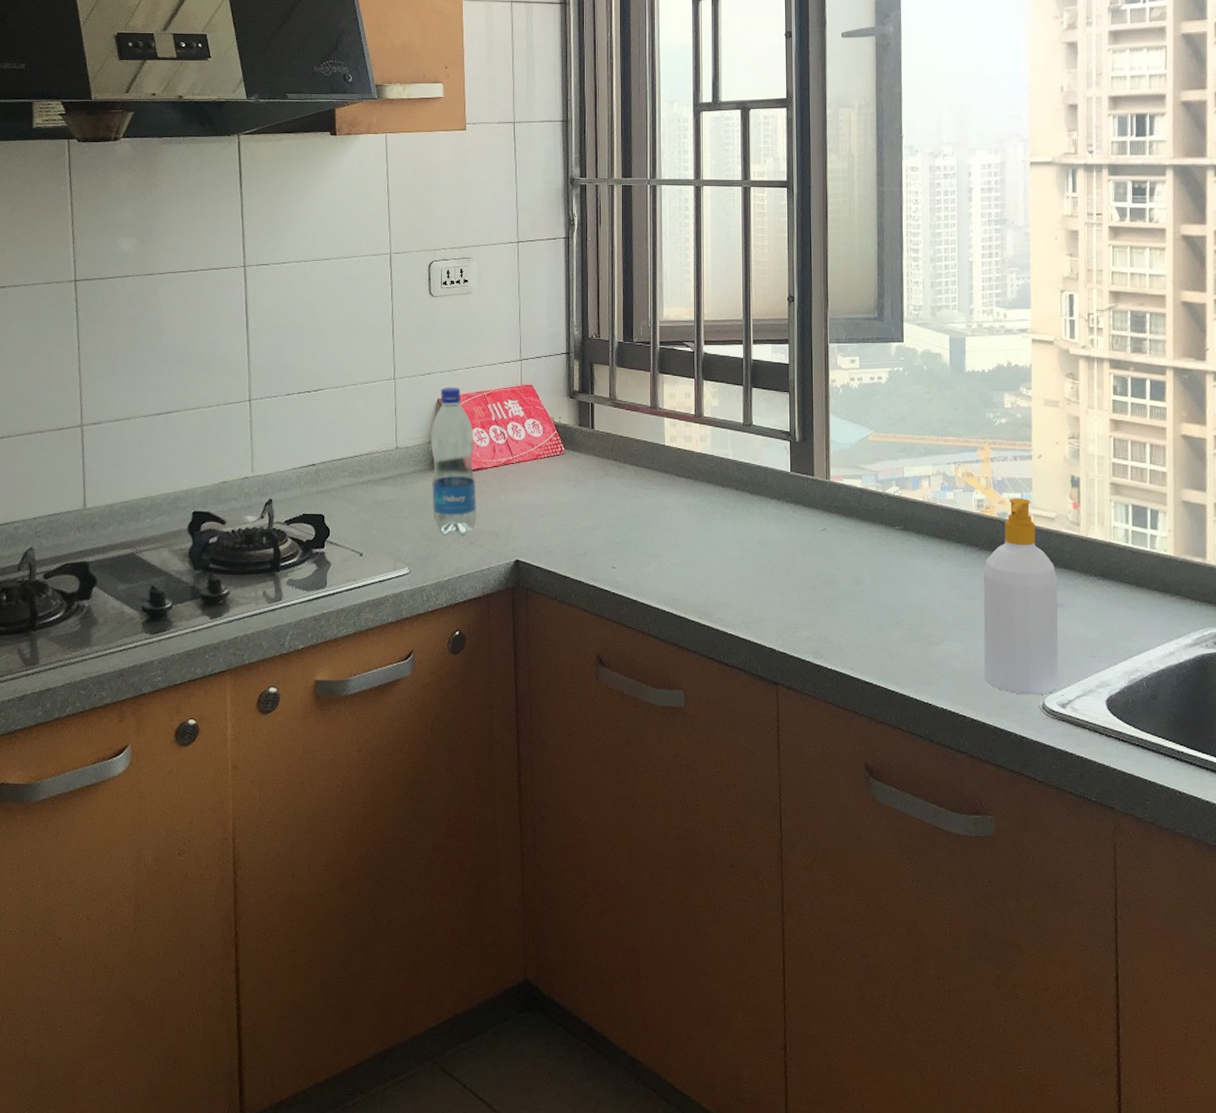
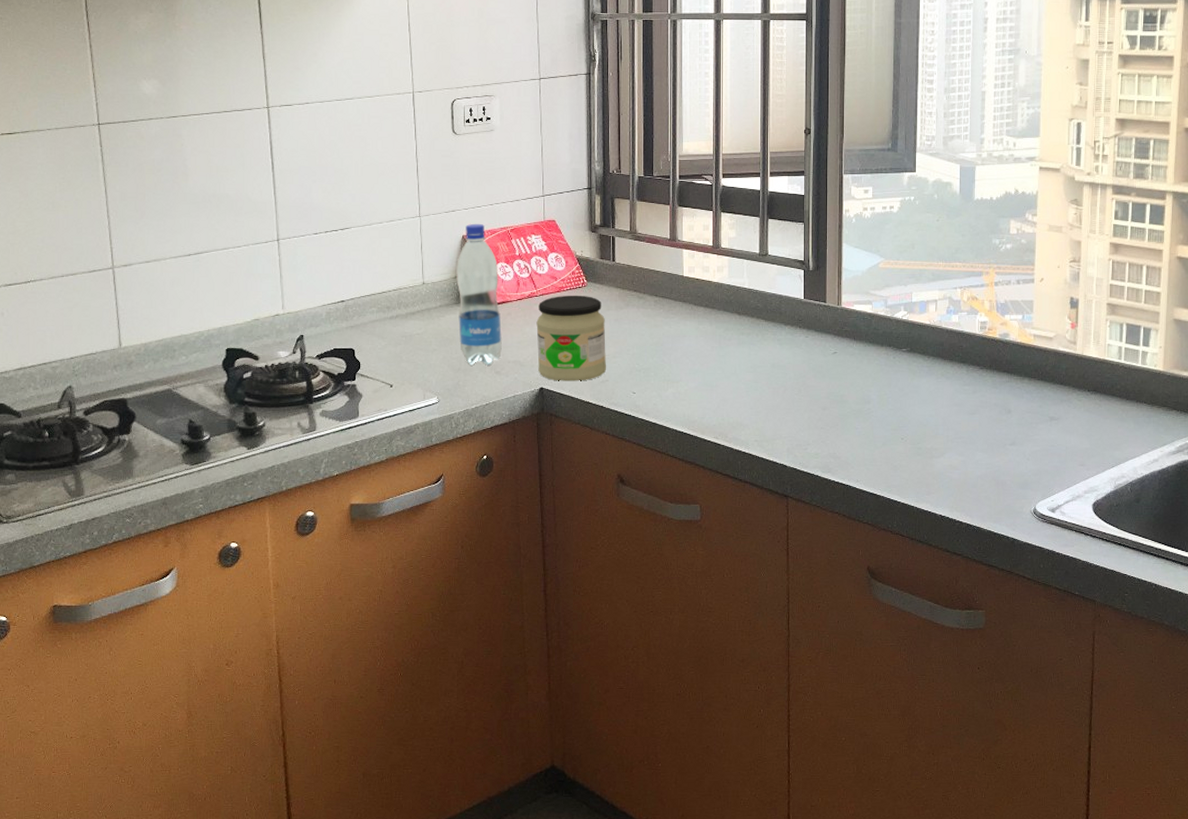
jar: none [512,463,586,554] -> present [536,295,607,381]
soap bottle: present [983,498,1059,695] -> none [980,320,1053,501]

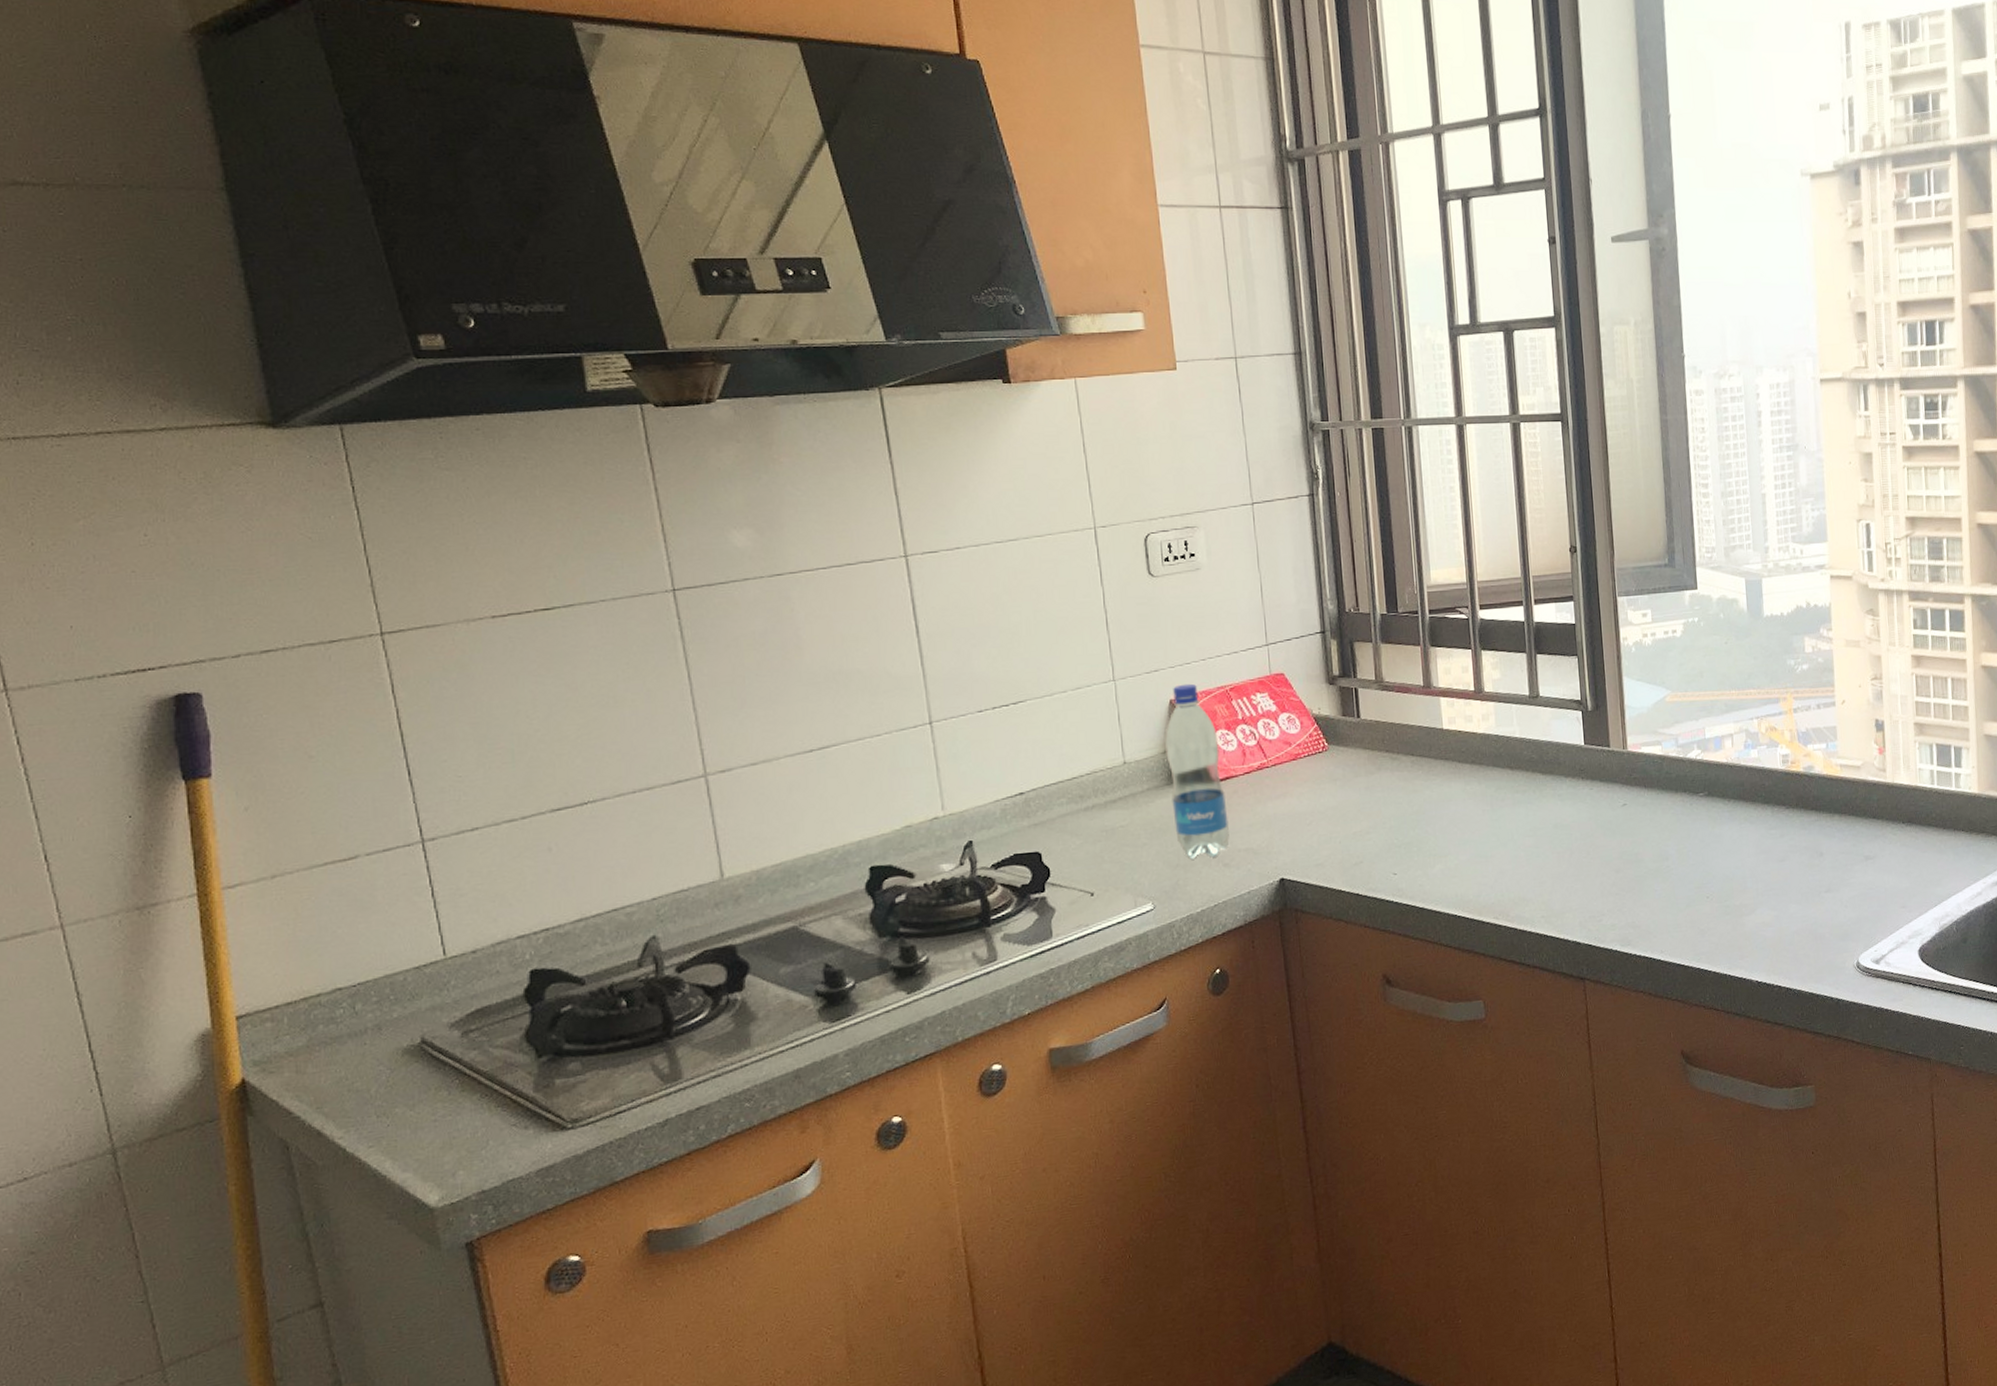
jar: present [536,295,607,381] -> none [1269,761,1360,869]

